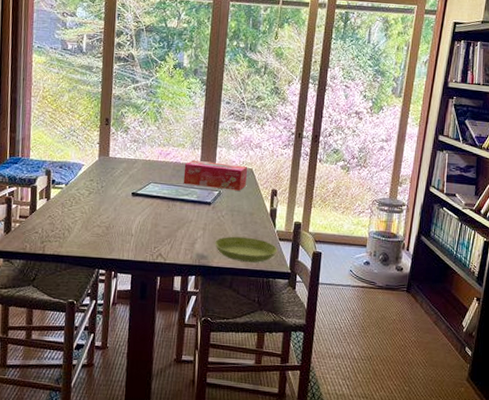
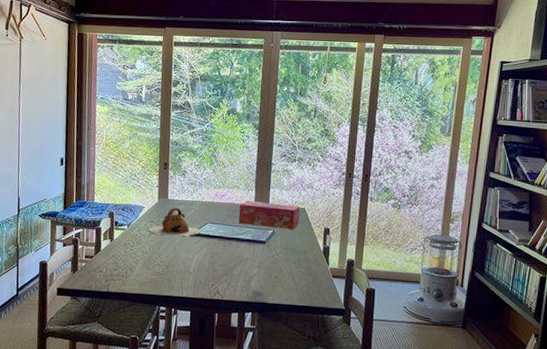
teapot: none [88,165,144,196] -> present [149,207,201,236]
saucer: present [215,236,278,263] -> none [270,273,331,300]

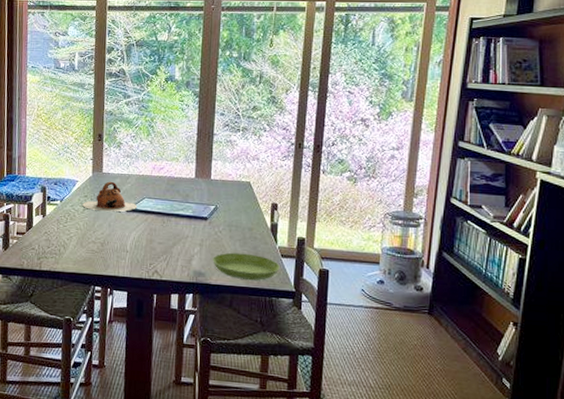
tissue box: present [238,201,301,230] -> none [178,174,246,205]
saucer: none [270,273,331,300] -> present [213,252,280,281]

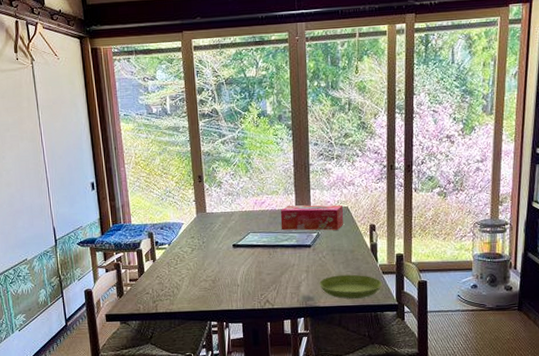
teapot: present [82,181,138,212] -> none [190,220,244,250]
tissue box: none [178,174,246,205] -> present [280,204,344,231]

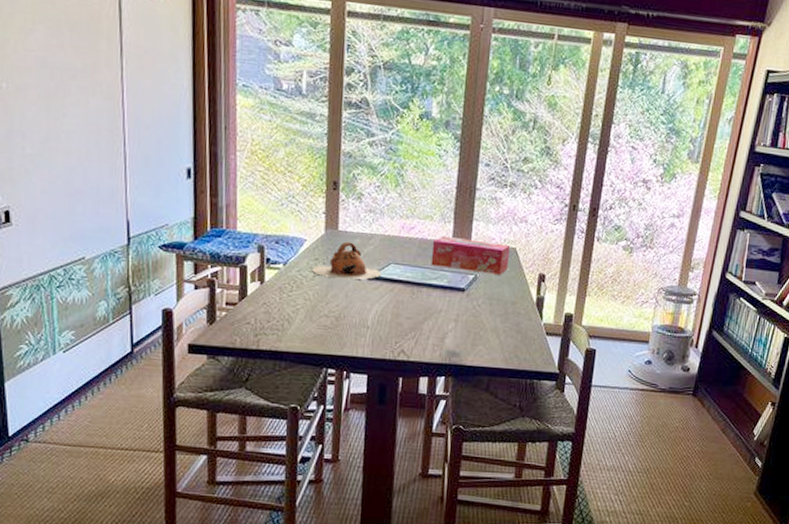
teapot: none [190,220,244,250] -> present [312,241,382,280]
saucer: present [319,274,382,299] -> none [469,329,544,362]

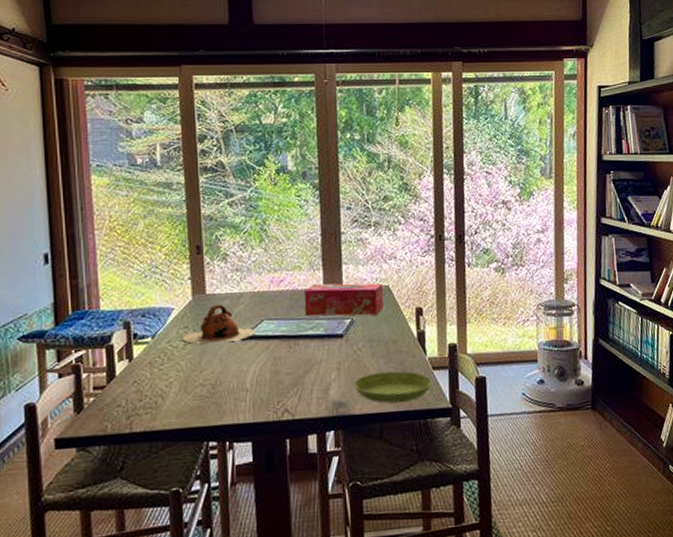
saucer: none [469,329,544,362] -> present [354,371,432,404]

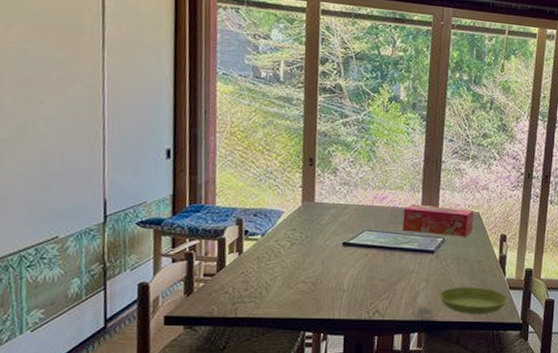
teapot: present [183,304,256,344] -> none [290,212,356,247]

